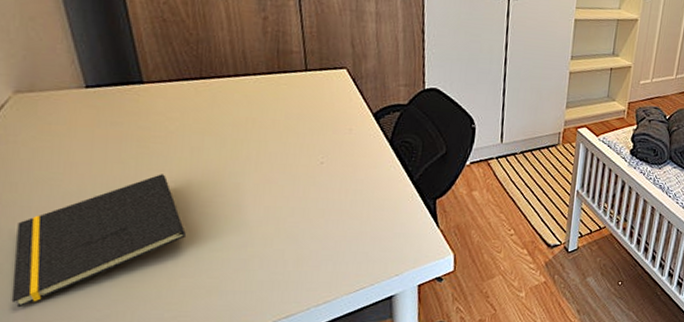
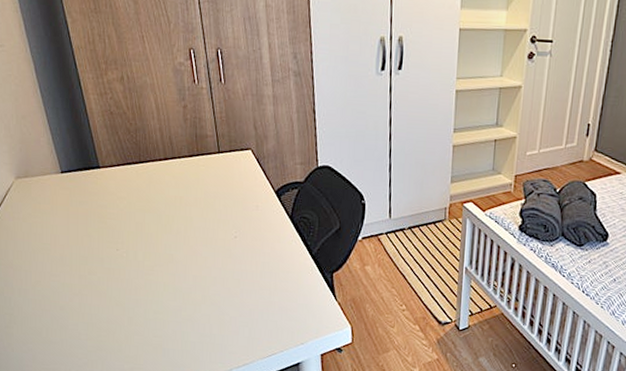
notepad: present [11,174,186,308] -> none [23,245,136,353]

